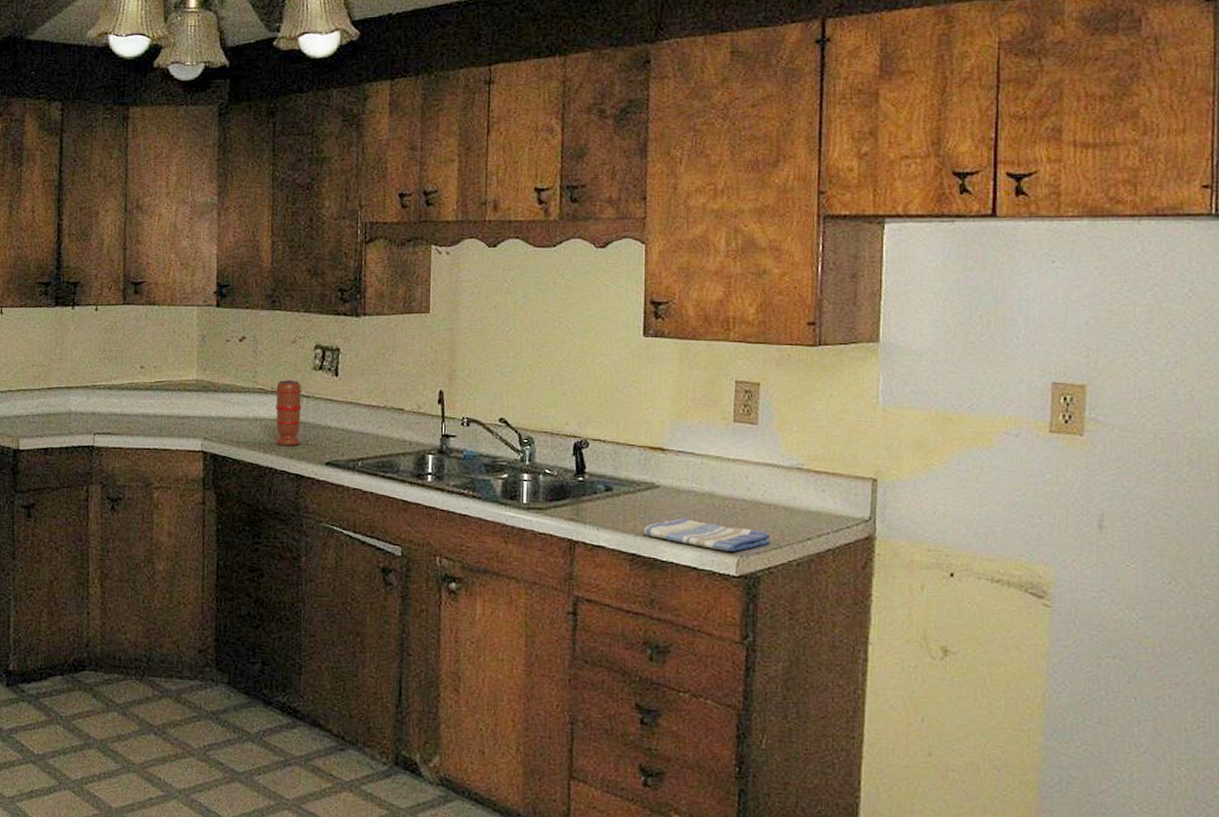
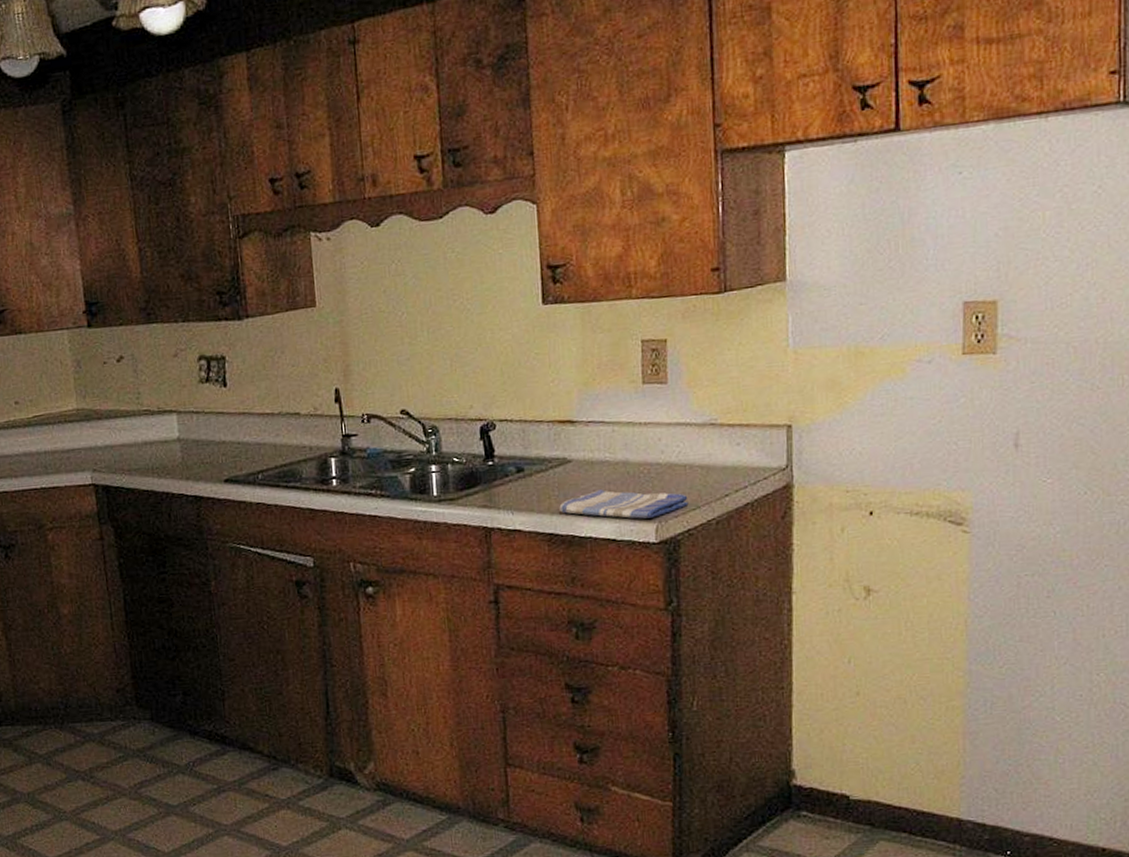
spice grinder: present [275,379,302,446] -> none [162,396,196,468]

